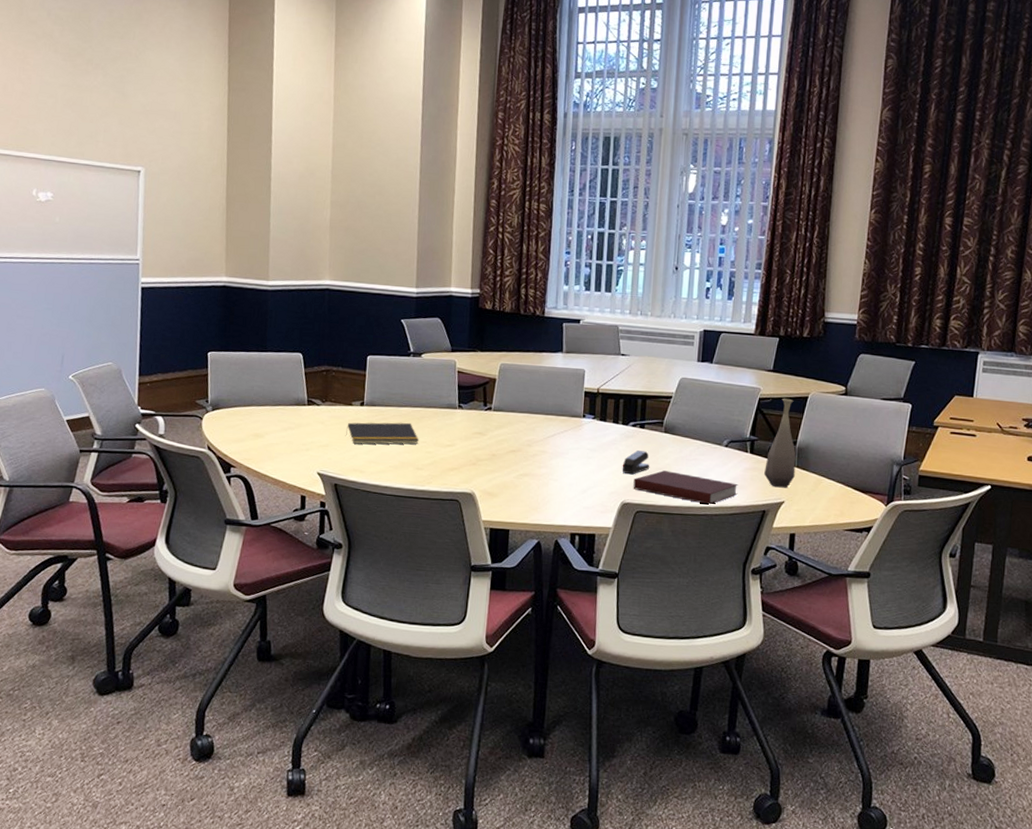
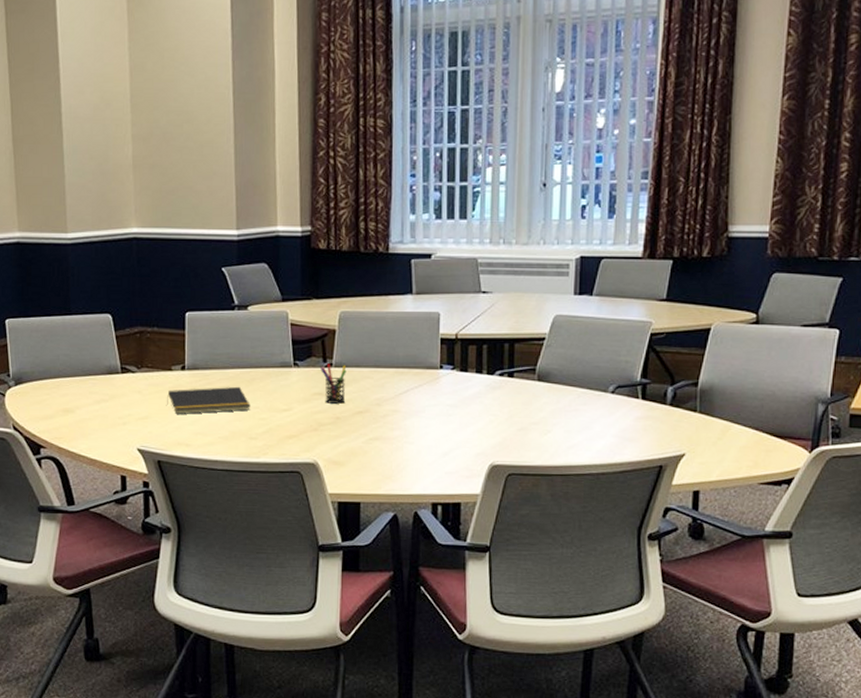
pen holder: none [481,407,504,443] -> present [321,363,347,404]
stapler: present [622,450,650,475] -> none [489,403,522,432]
notebook: present [633,470,739,505] -> none [503,425,629,462]
bottle: present [764,398,796,488] -> none [660,331,698,438]

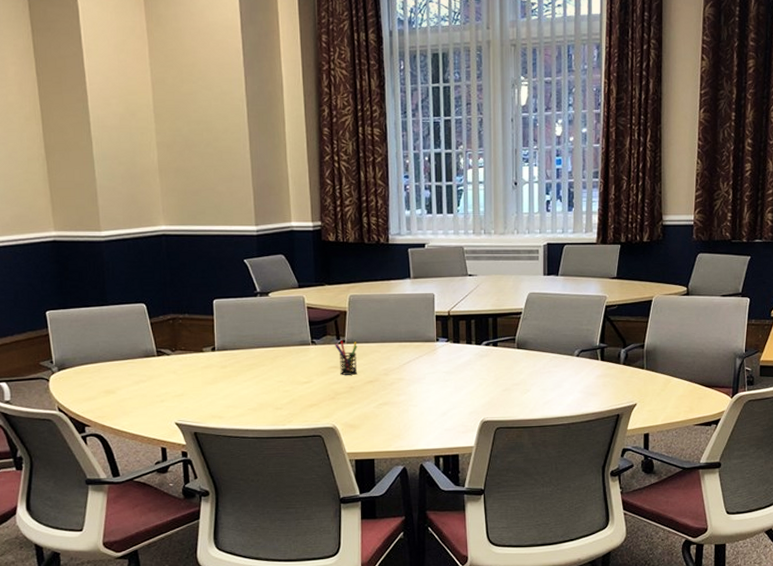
notepad: present [167,386,250,414] -> none [200,363,275,390]

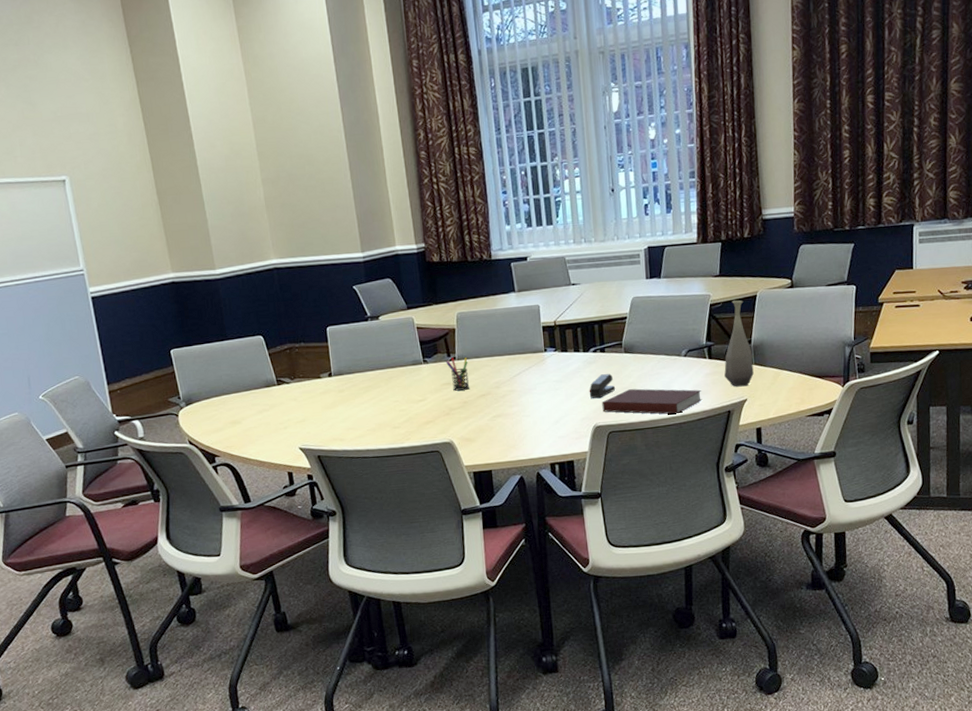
stapler: none [479,369,506,393] -> present [589,374,616,399]
notebook: none [491,386,592,414] -> present [602,388,702,415]
bottle: none [616,303,645,391] -> present [724,300,754,387]

